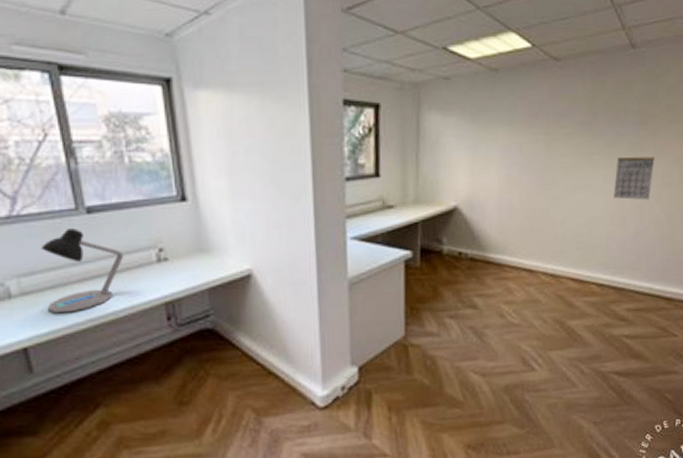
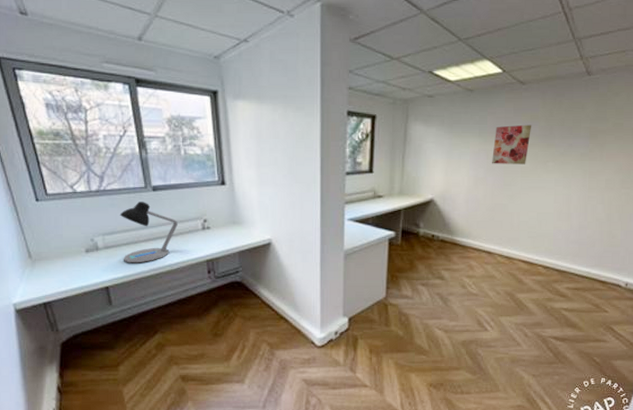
wall art: none [526,110,572,160] -> present [492,124,532,165]
calendar: present [613,157,655,200] -> none [562,165,600,201]

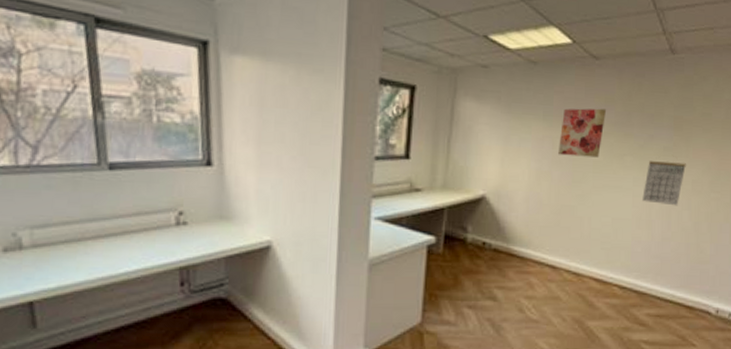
desk lamp: present [119,202,178,263] -> none [57,183,142,270]
calendar: none [562,165,600,201] -> present [642,161,686,206]

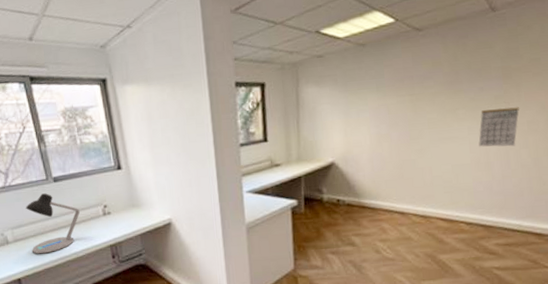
desk lamp: none [57,183,142,270] -> present [25,193,80,254]
wall art: present [558,108,607,158] -> none [393,72,435,119]

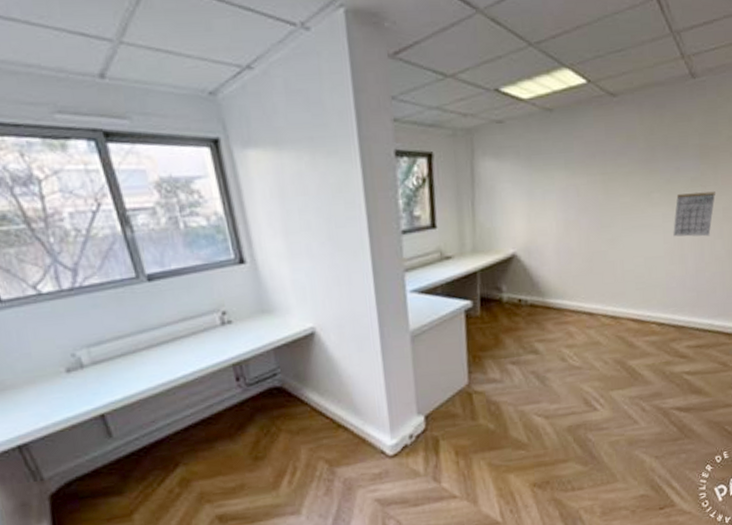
desk lamp: present [25,193,80,254] -> none [106,297,188,380]

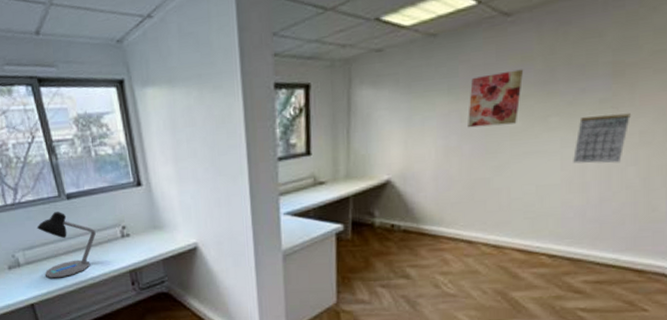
desk lamp: none [106,297,188,380] -> present [36,212,96,279]
wall art: none [583,147,630,202] -> present [468,69,524,128]

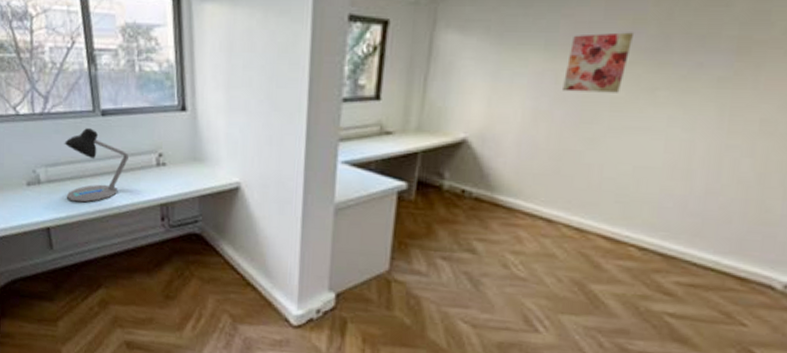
calendar: present [573,113,630,164] -> none [679,95,752,152]

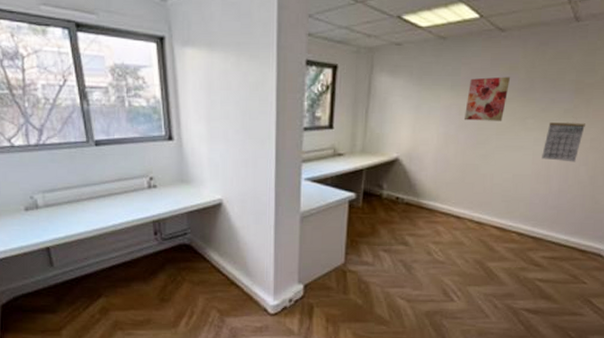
desk lamp: present [64,128,128,203] -> none [60,157,122,223]
calendar: none [679,95,752,152] -> present [542,122,585,162]

